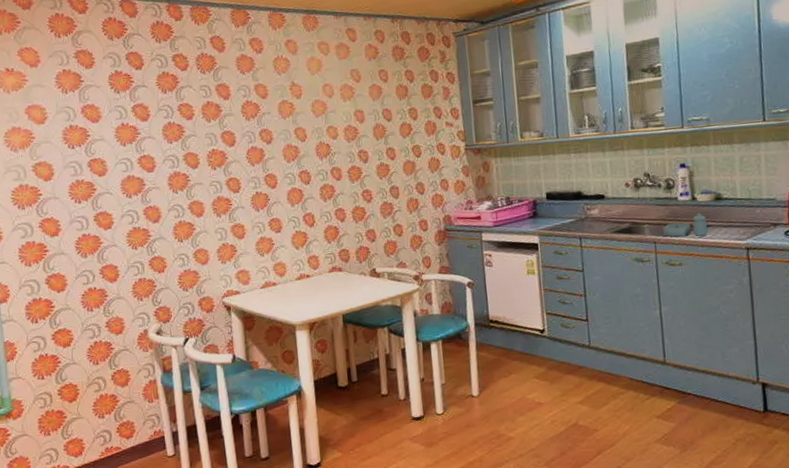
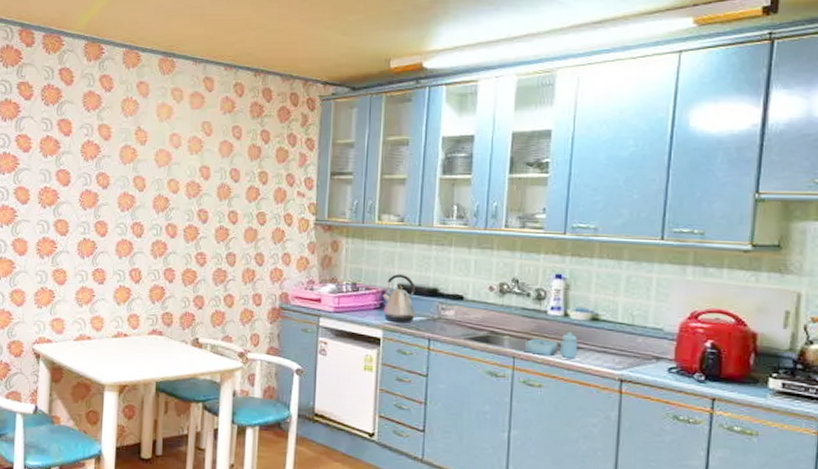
kettle: none [534,183,566,228] -> present [382,273,416,323]

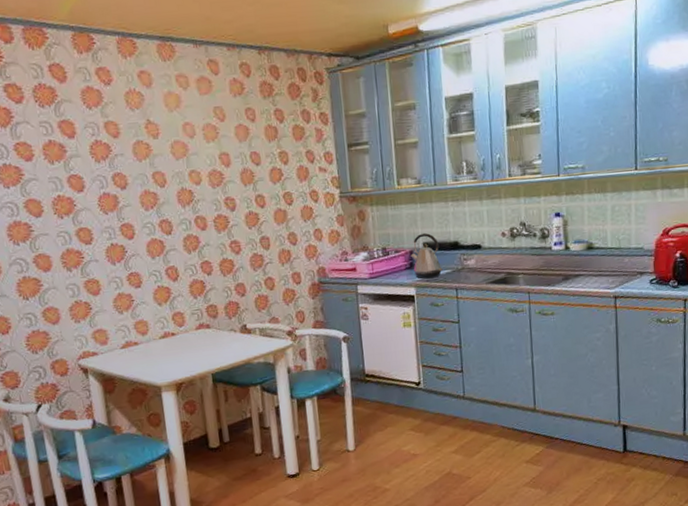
soap dispenser: present [524,331,578,358] -> none [536,262,580,288]

